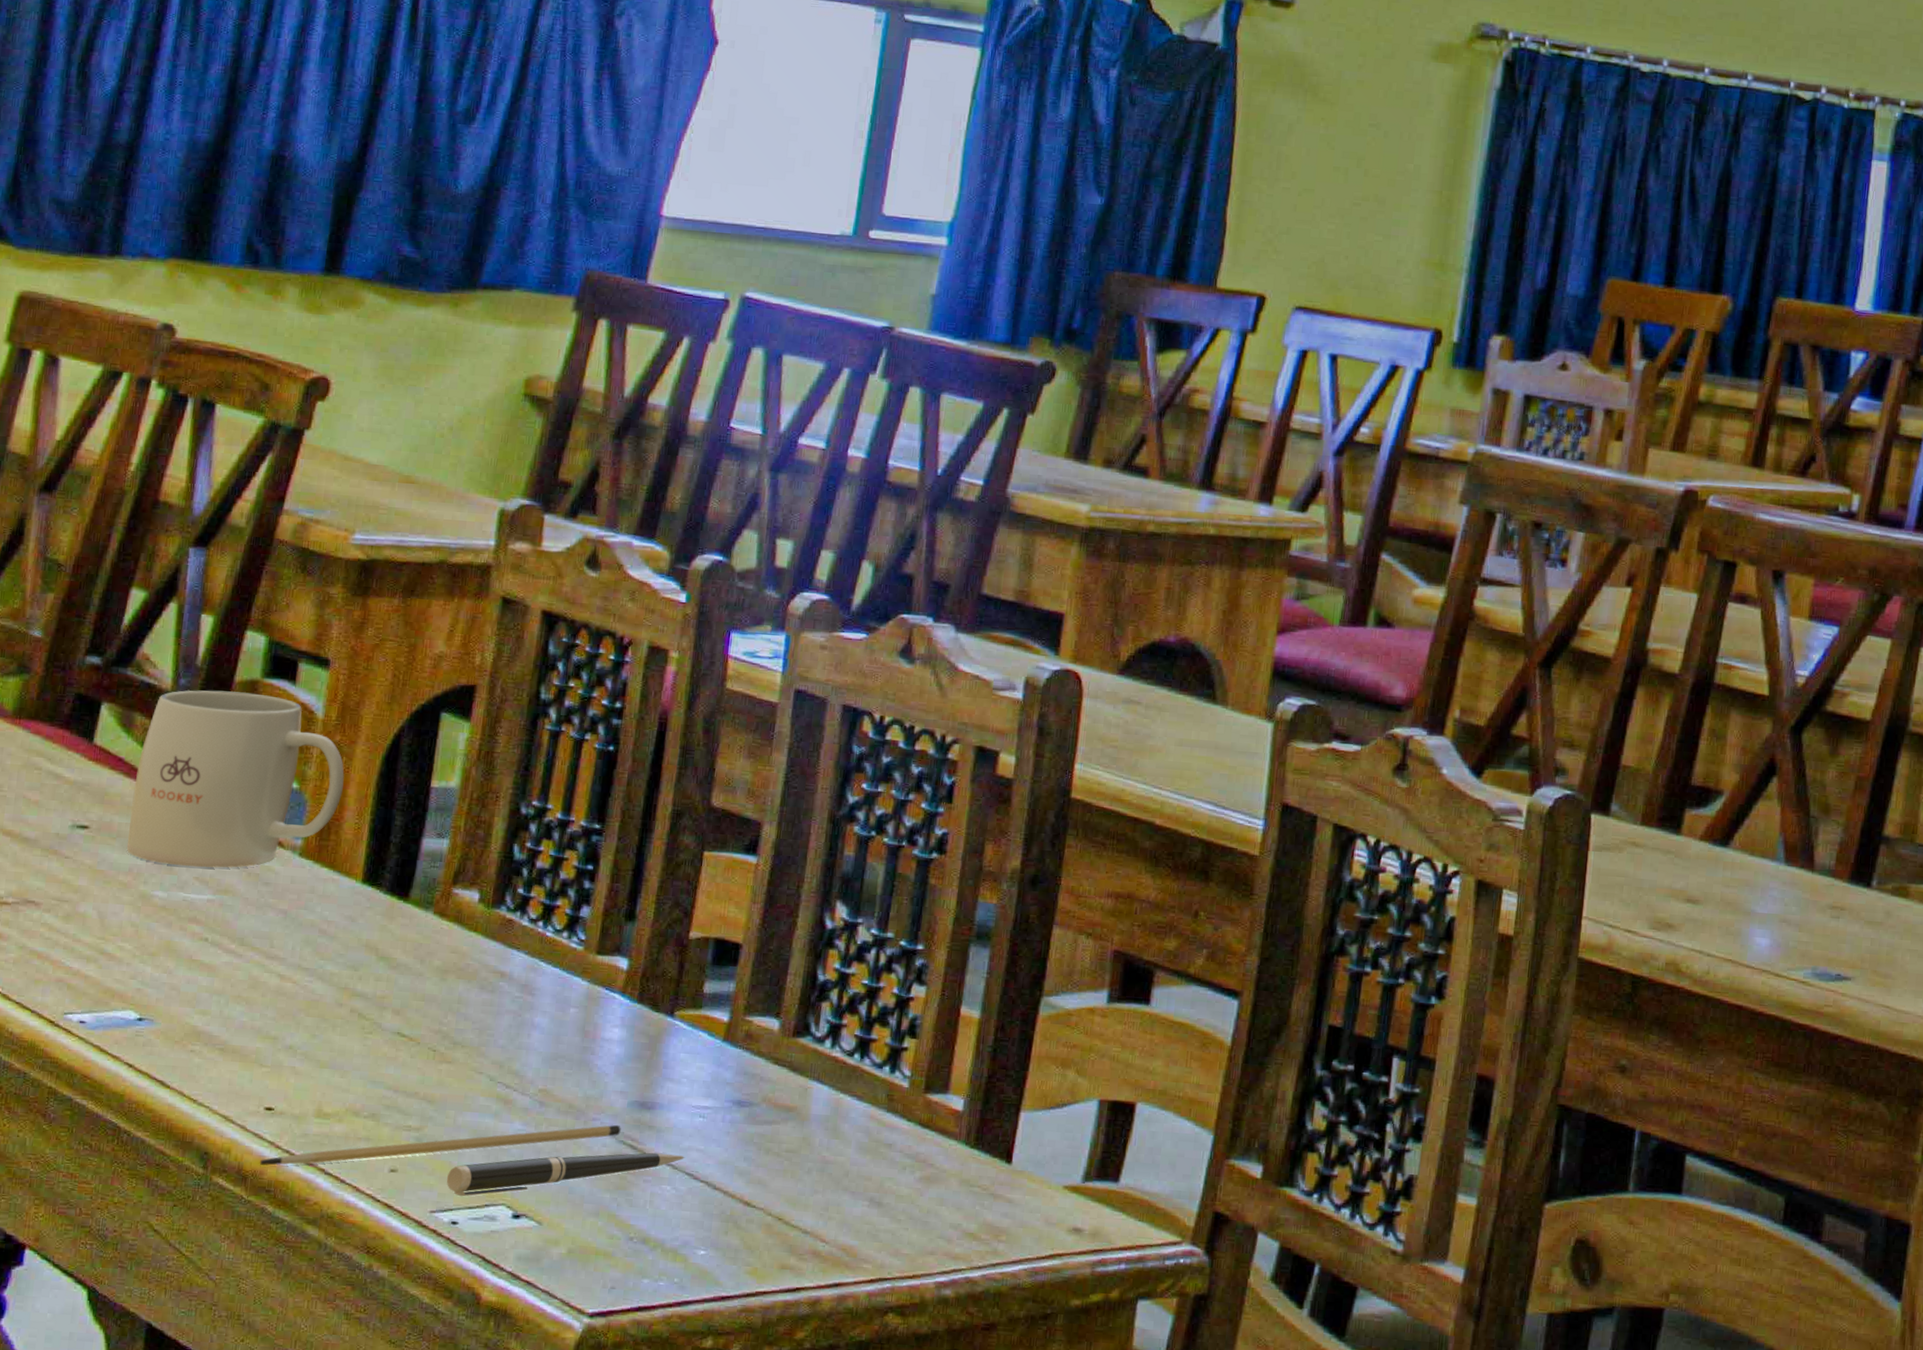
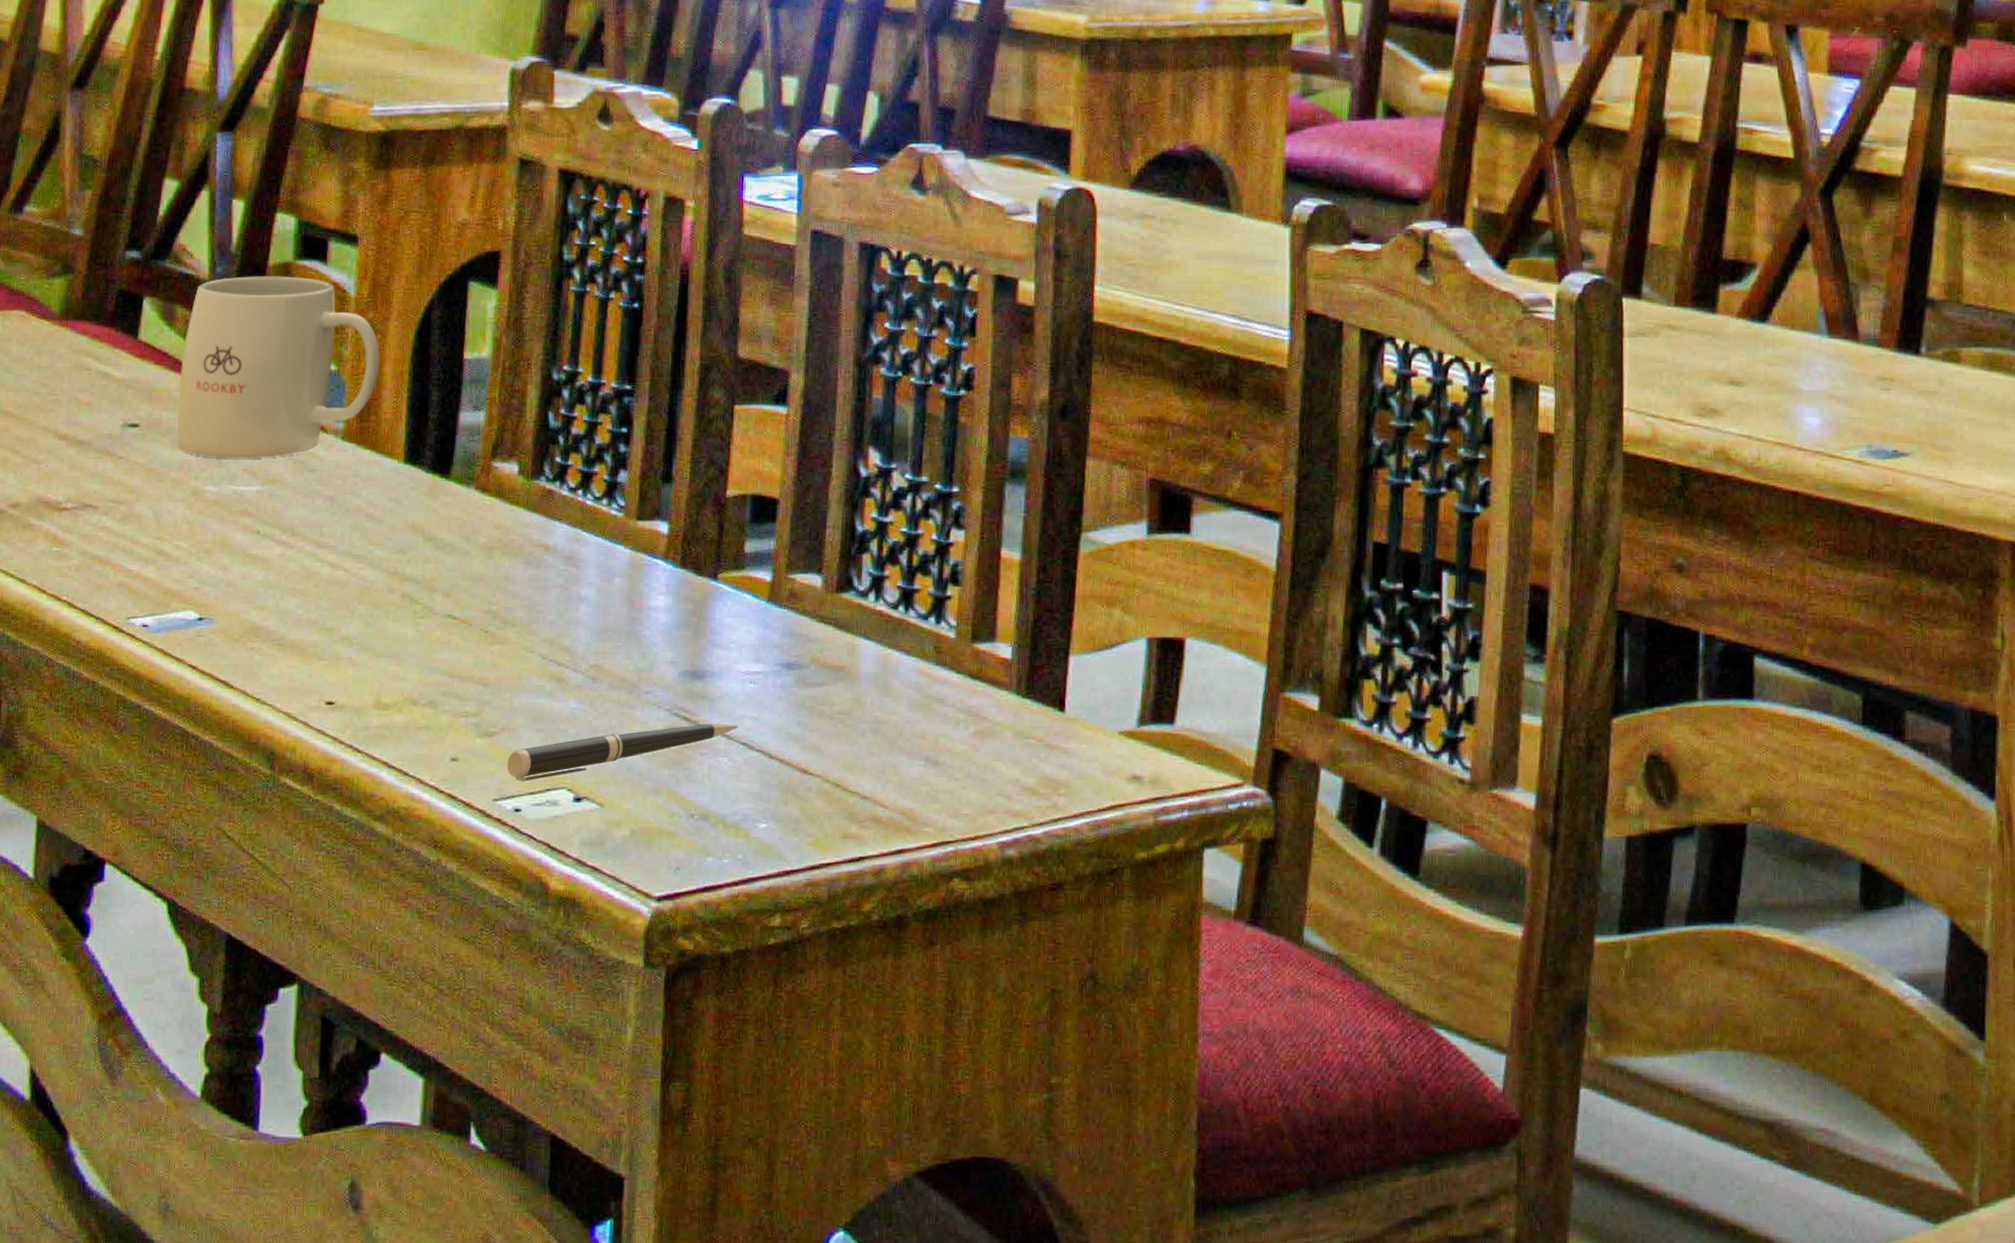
pencil: present [259,1124,621,1166] -> none [324,696,674,762]

